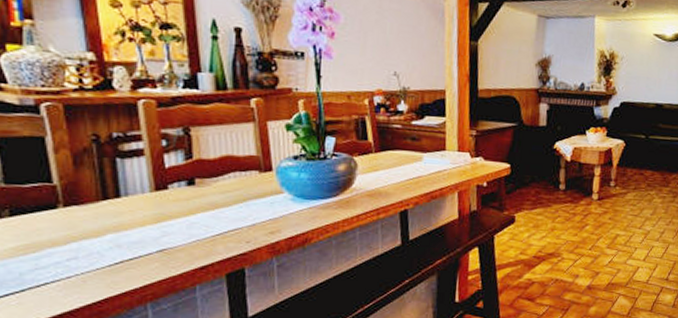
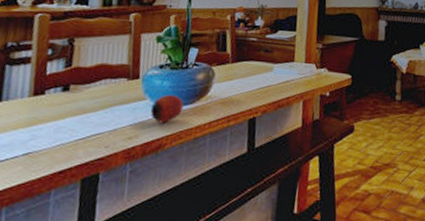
apple: none [290,188,326,218] -> present [150,95,184,124]

